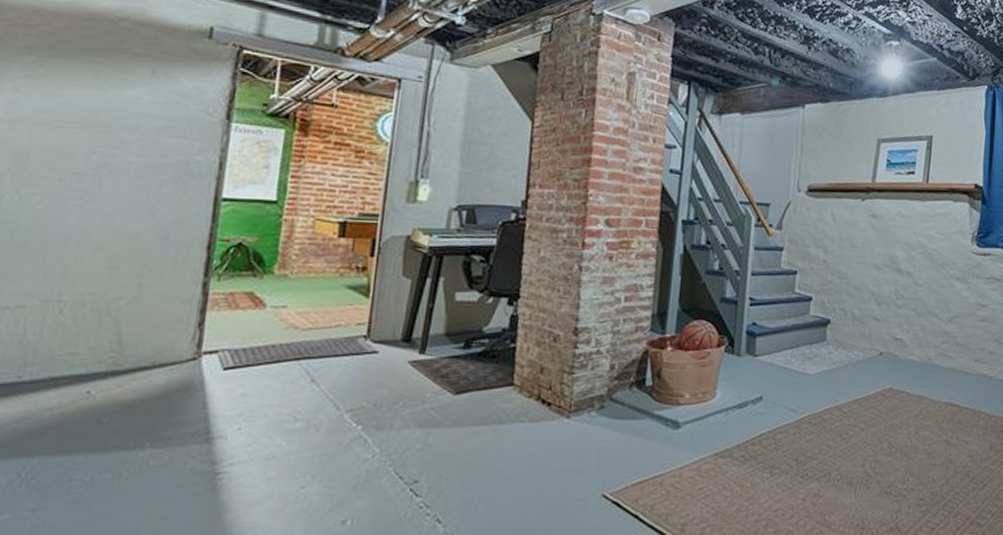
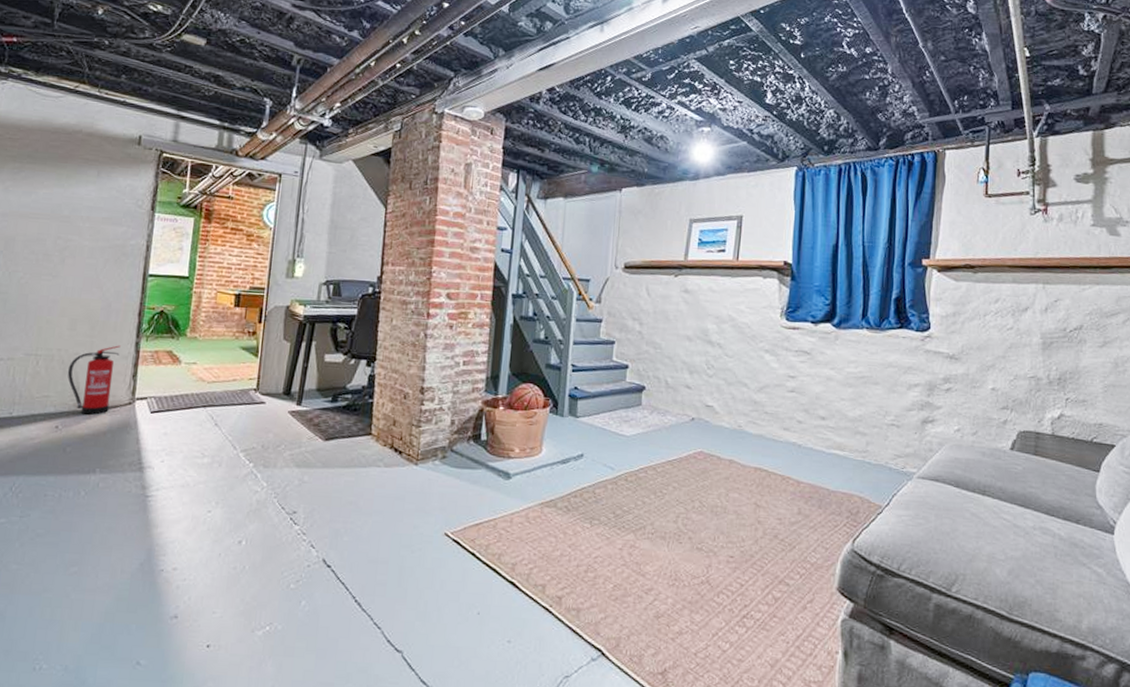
fire extinguisher: none [104,286,182,375] -> present [67,345,121,415]

